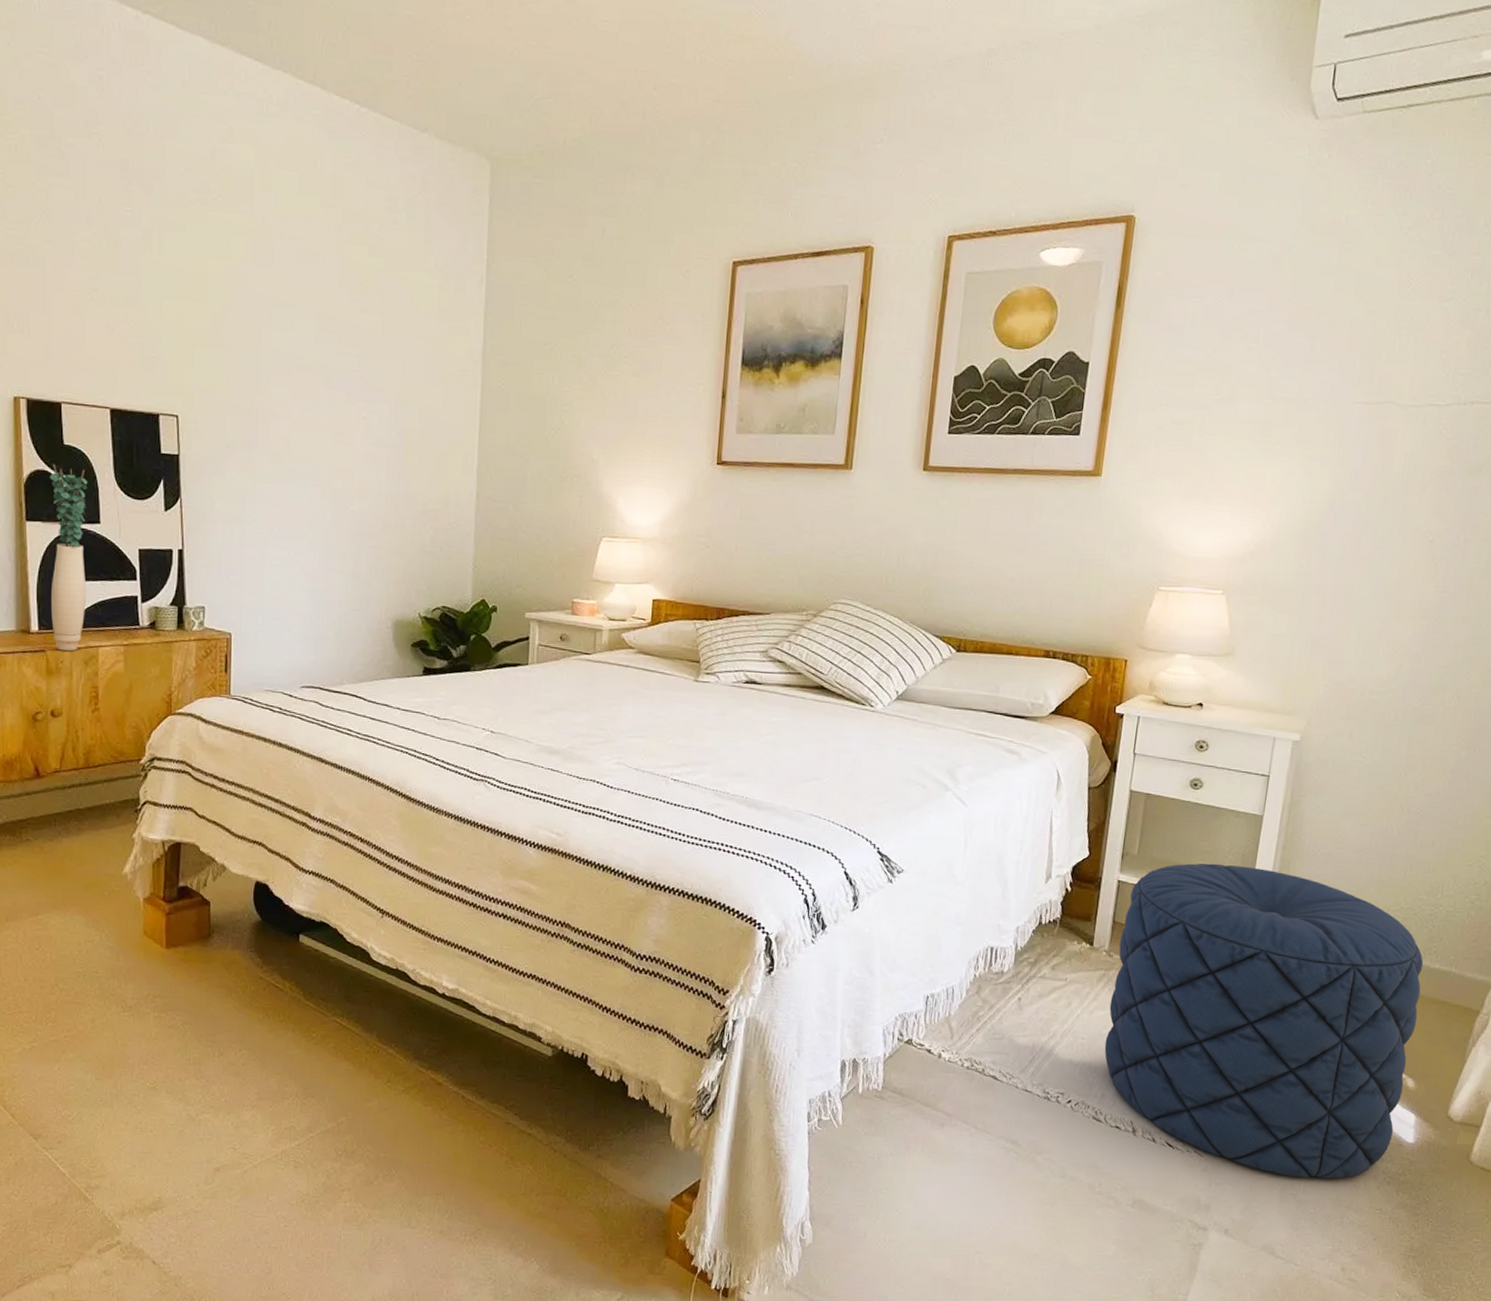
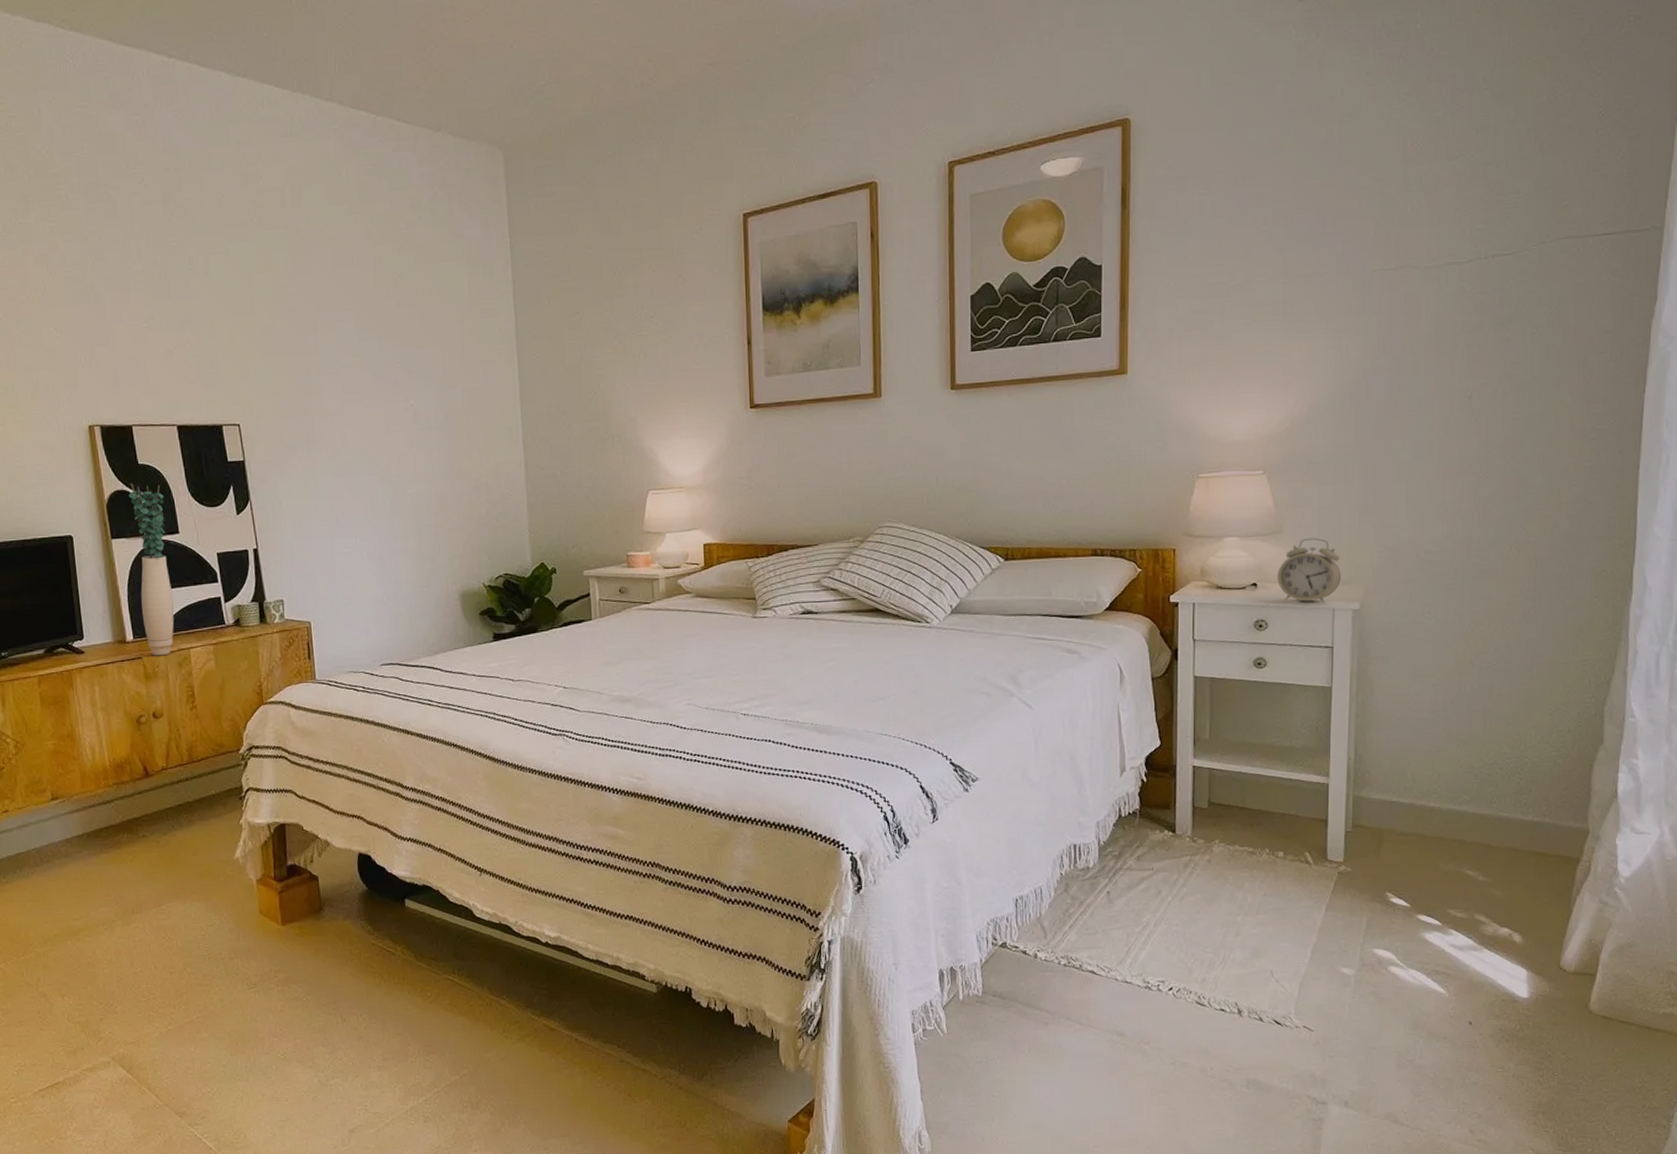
pouf: present [1104,863,1424,1179] -> none [1200,739,1516,1043]
alarm clock: none [1223,663,1287,732] -> present [1278,537,1341,604]

